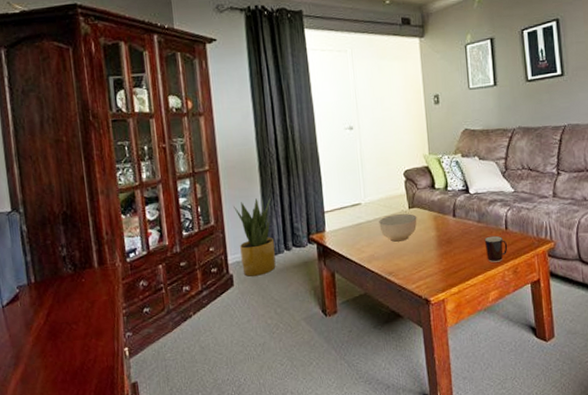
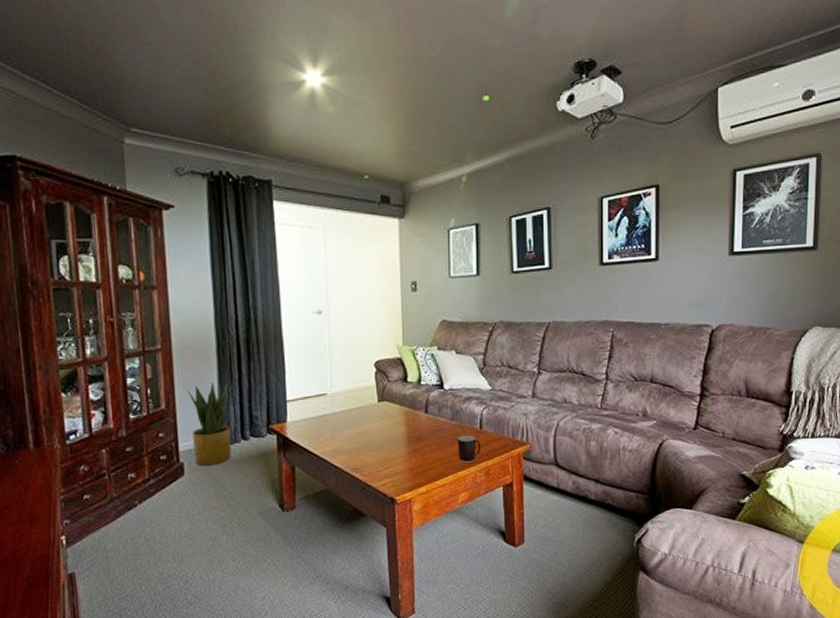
bowl: present [379,214,417,242] -> none [345,407,387,436]

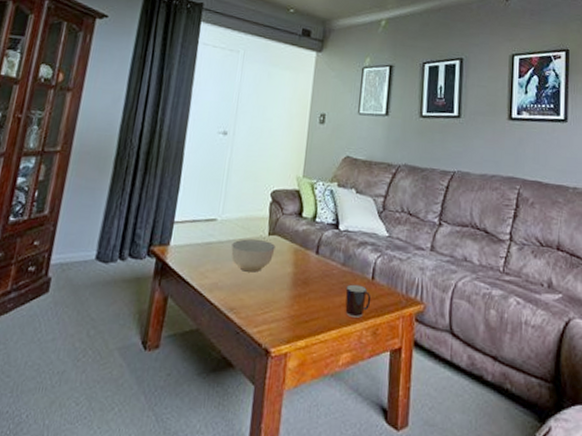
planter: present [187,382,232,466] -> none [64,192,119,285]
bowl: none [345,407,387,436] -> present [231,239,276,273]

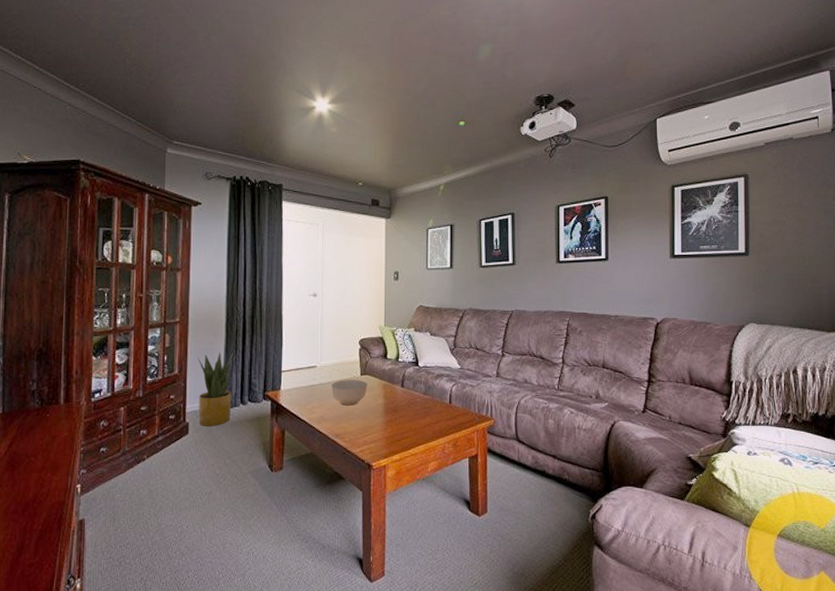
planter: none [64,192,119,285] -> present [198,352,233,426]
mug: present [345,284,372,319] -> none [428,408,450,435]

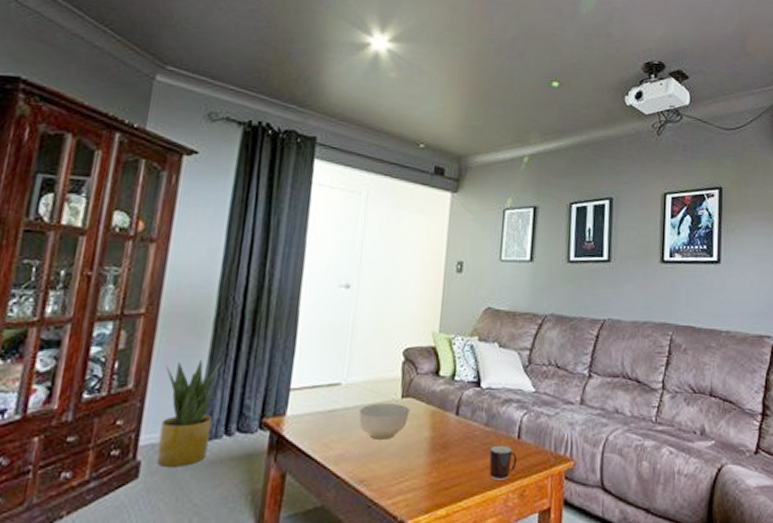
mug: none [428,408,450,435] -> present [489,445,518,482]

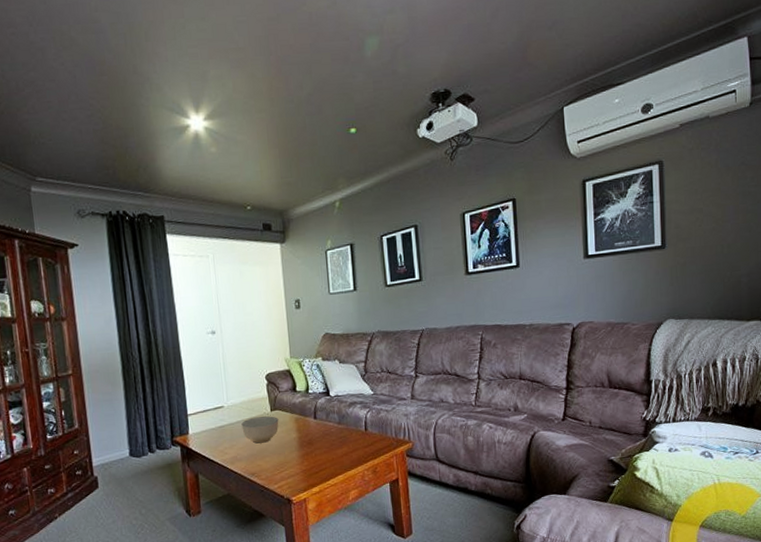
planter: present [156,360,221,467] -> none [97,402,140,479]
mug: present [489,445,518,482] -> none [344,436,368,464]

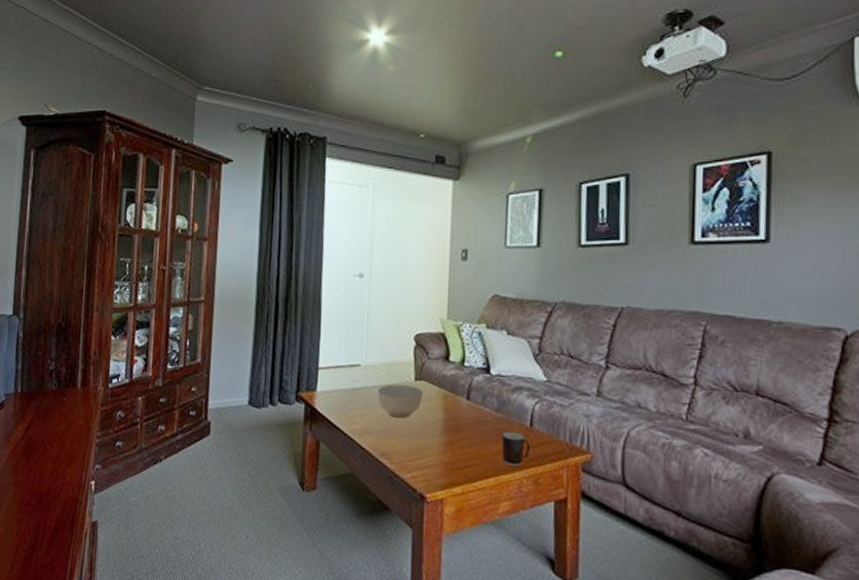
mug: none [344,436,368,464] -> present [501,431,531,467]

